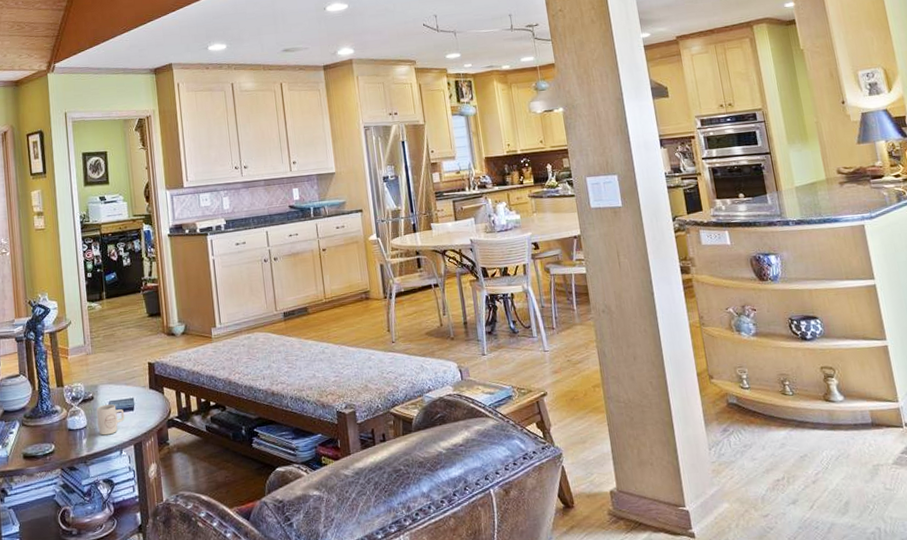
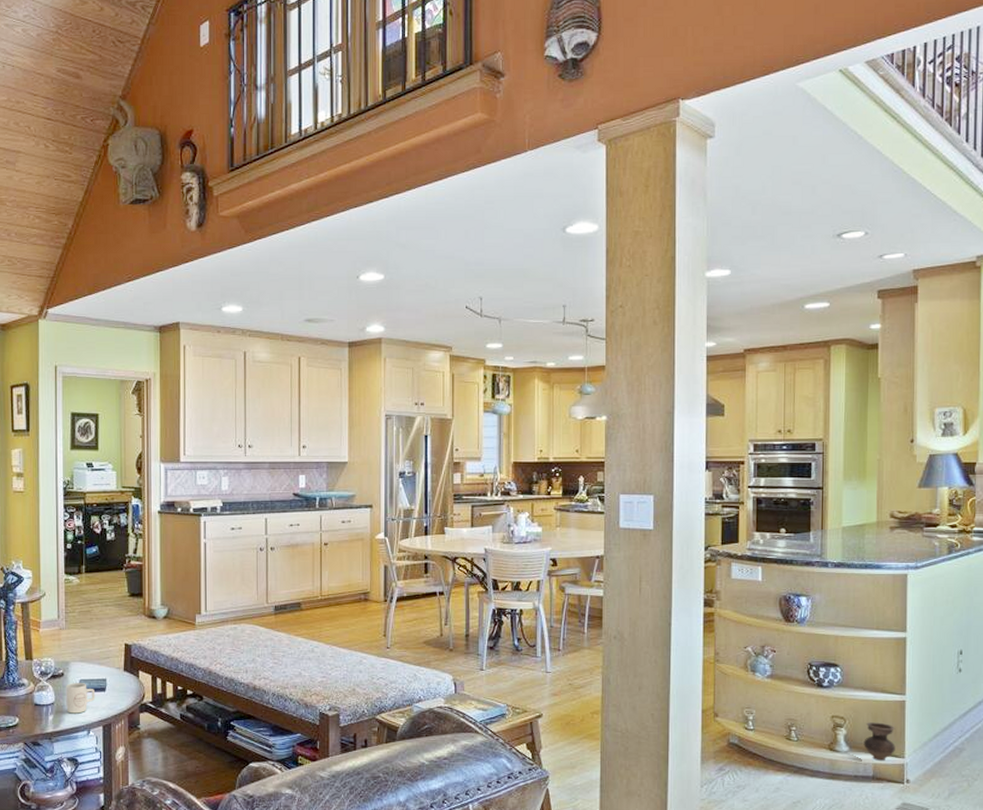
ceramic vessel: none [855,369,888,408] -> present [864,722,896,762]

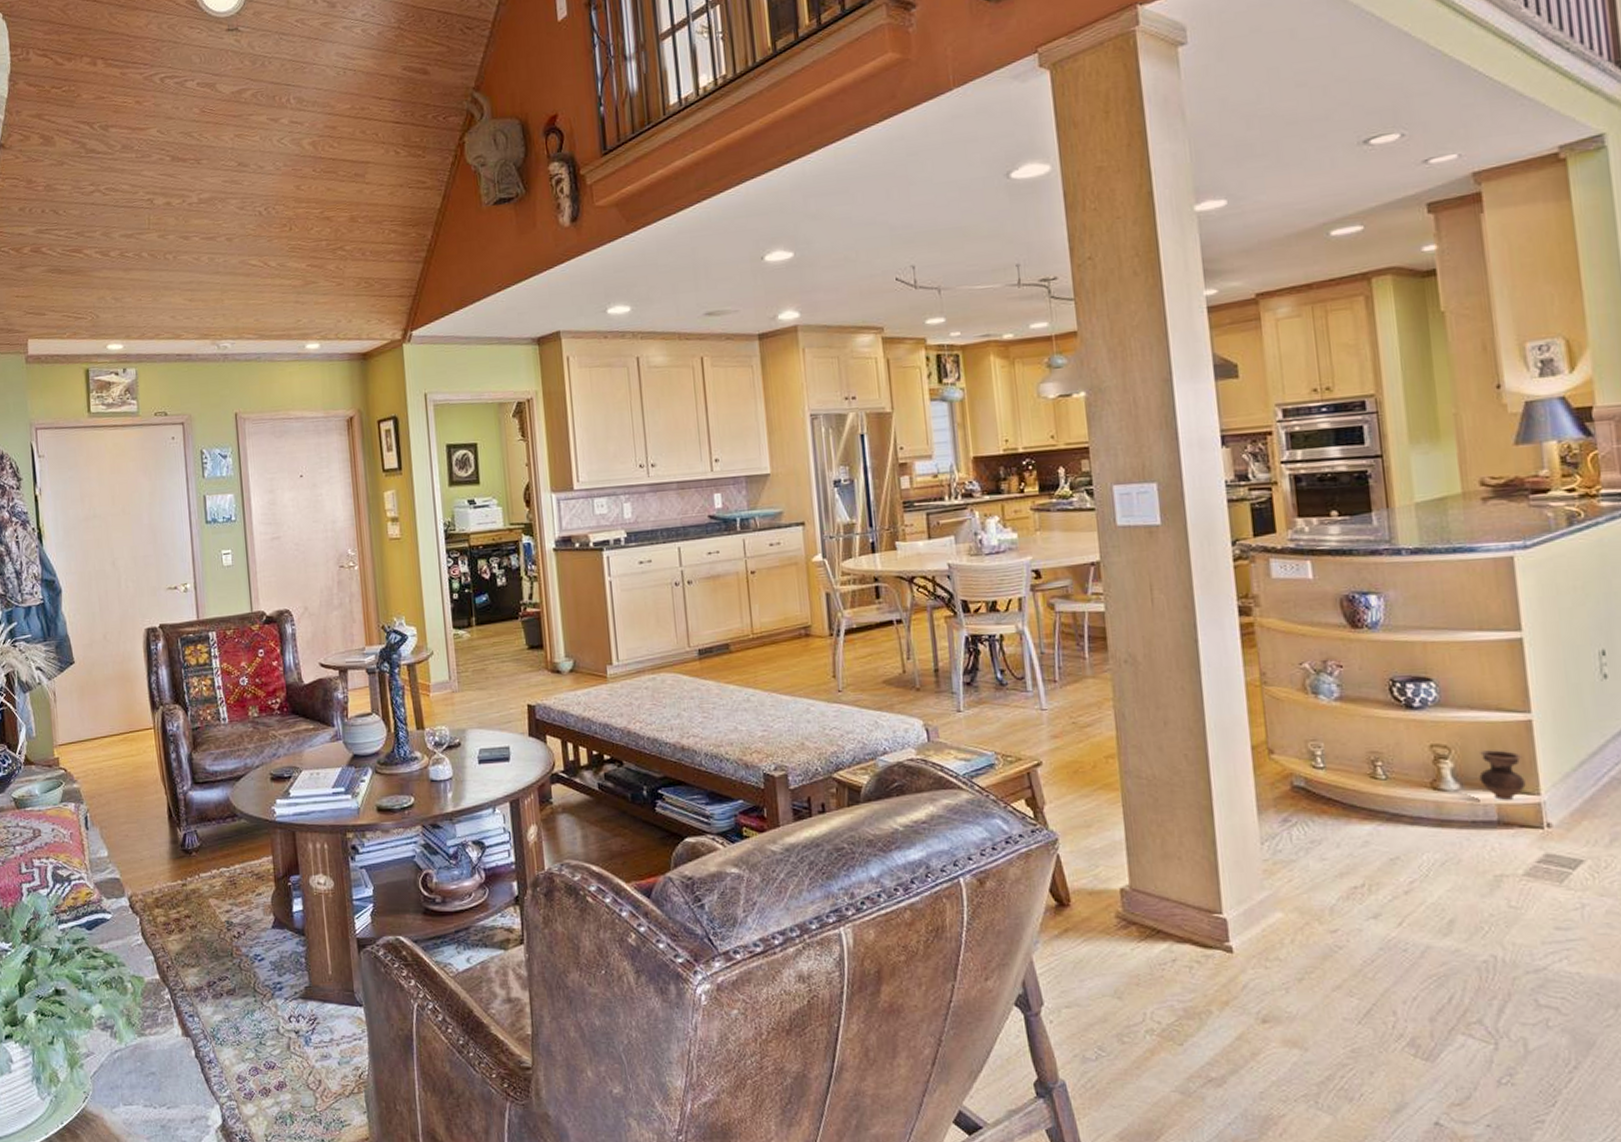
mug: present [66,683,96,714] -> none [464,753,499,789]

